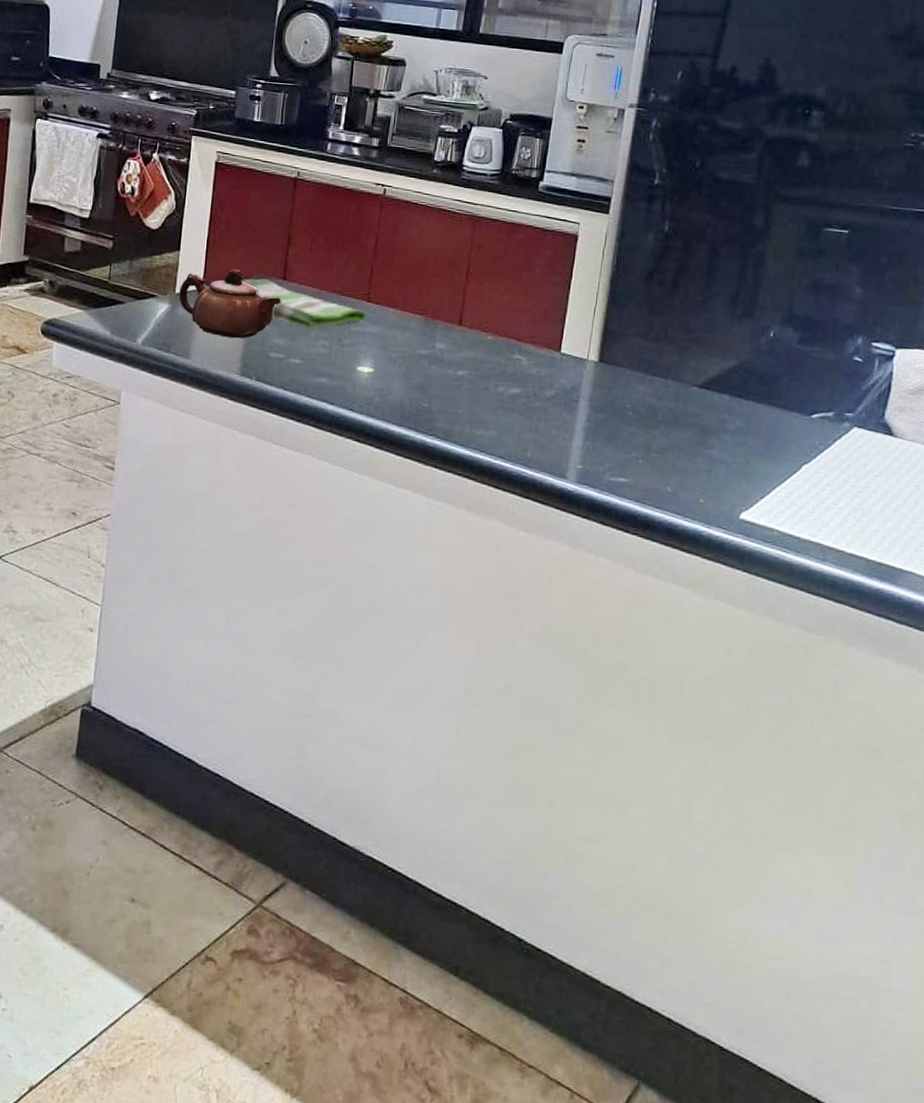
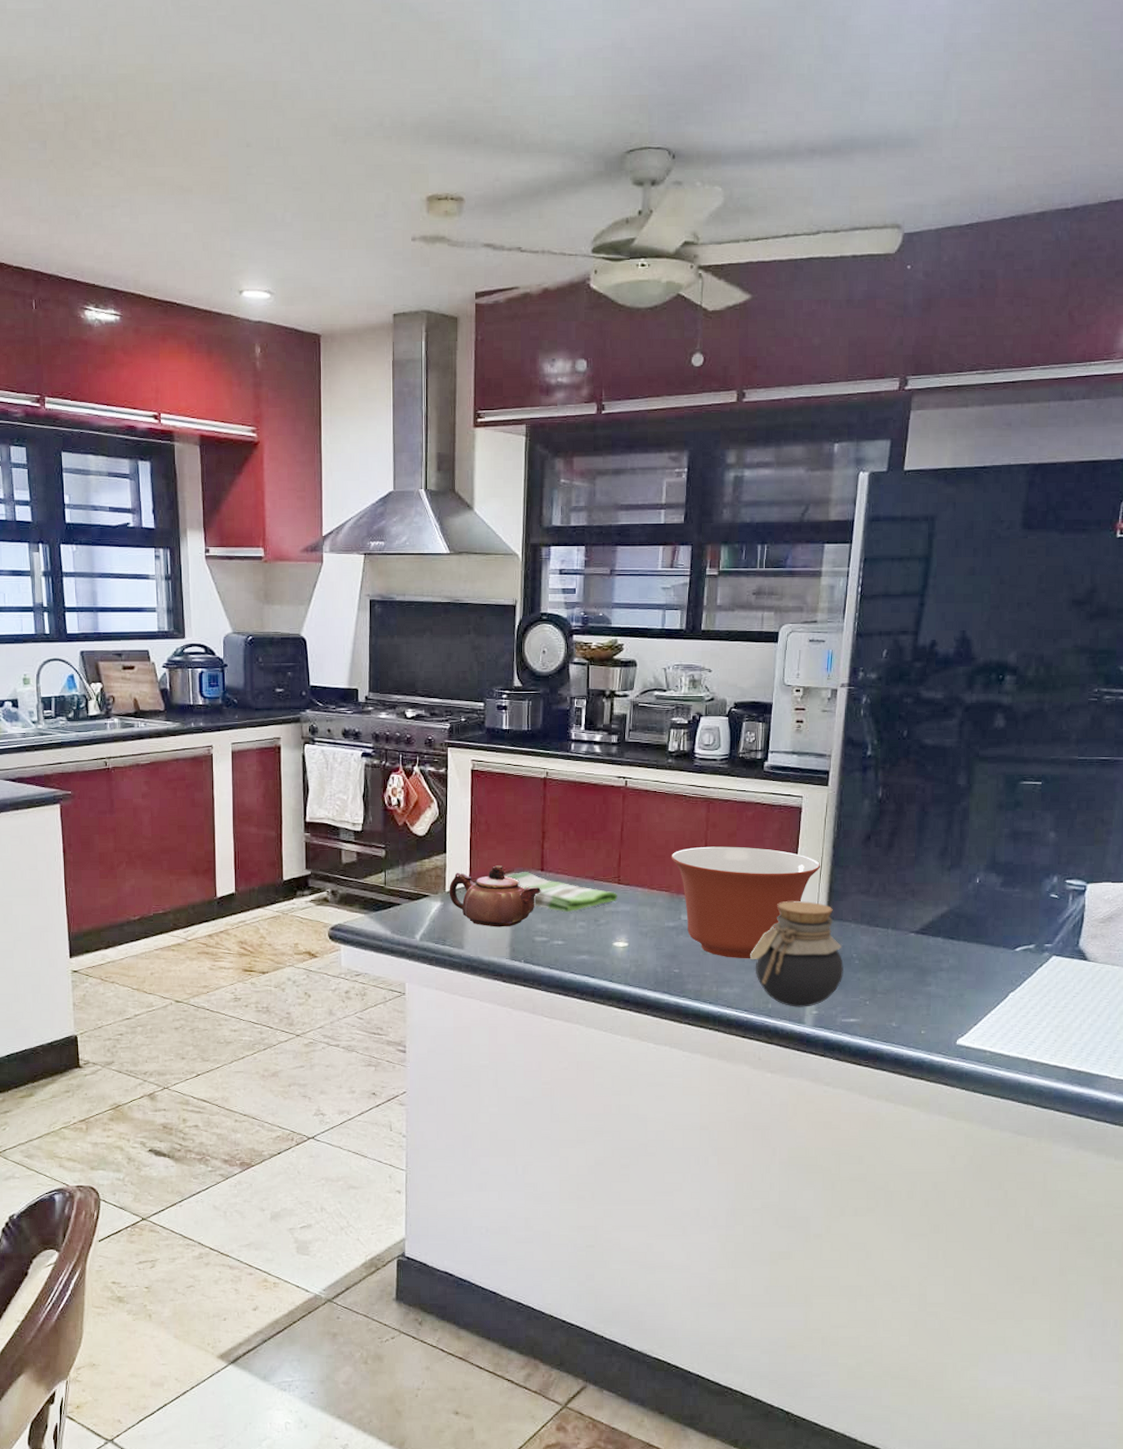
mixing bowl: none [428,268,596,400] -> present [671,846,821,959]
jar: none [510,338,615,460] -> present [750,901,844,1007]

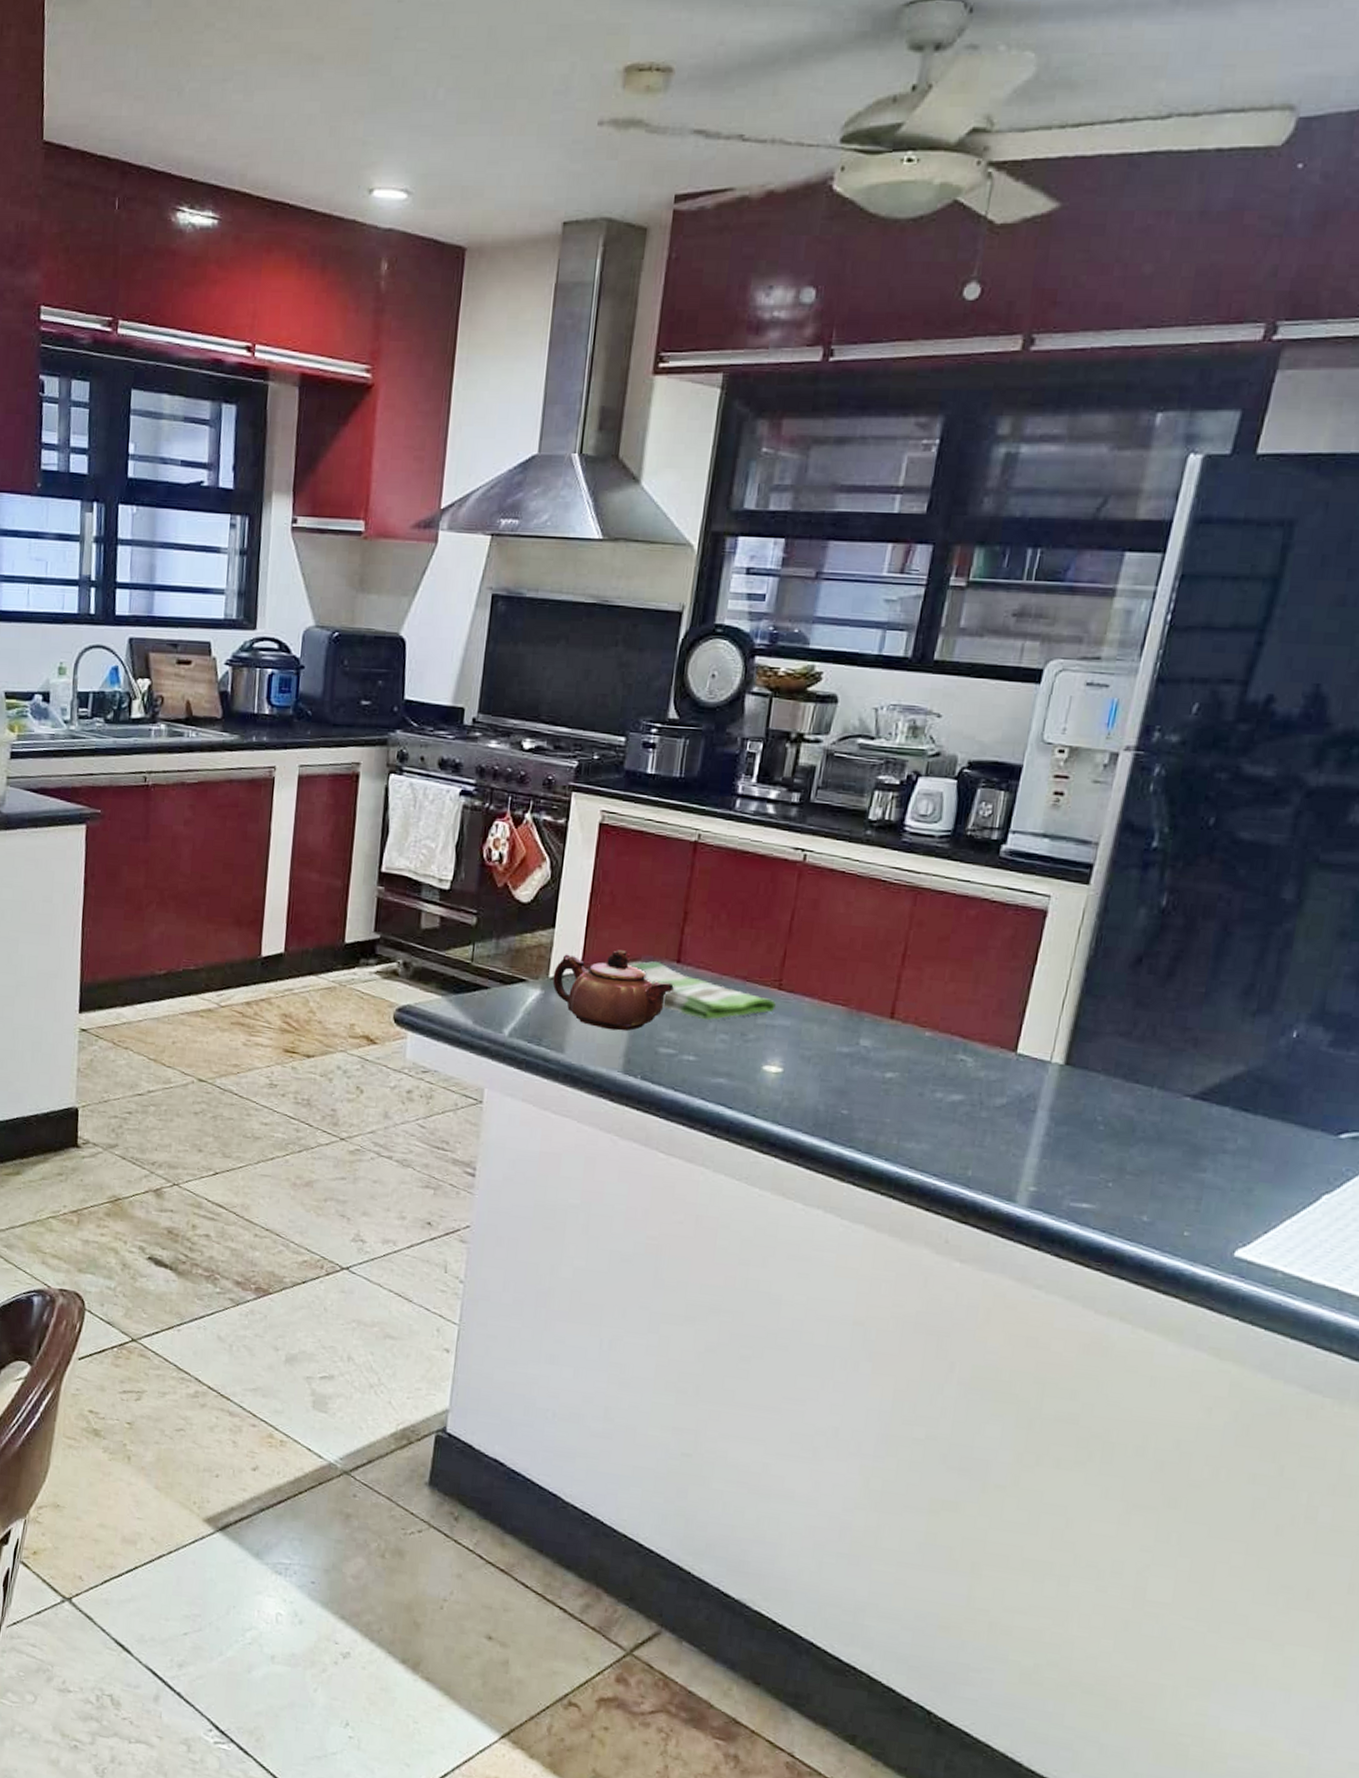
mixing bowl: present [671,846,821,959] -> none [854,951,1066,1108]
jar: present [750,901,844,1007] -> none [949,1035,1082,1181]

